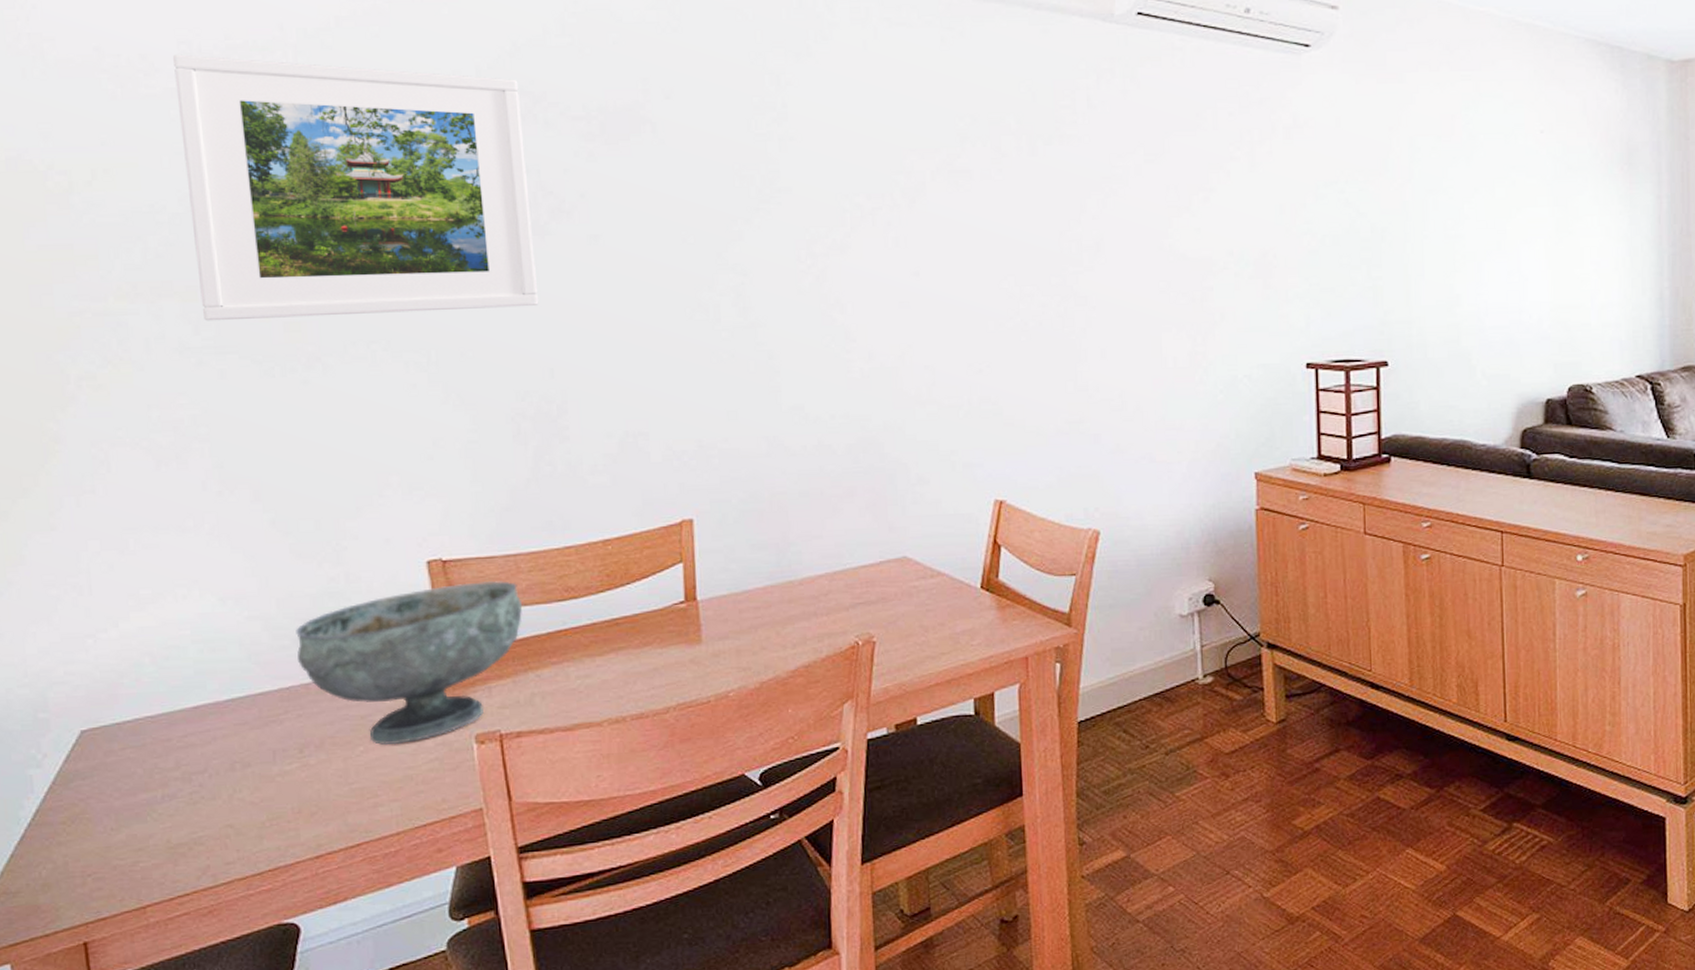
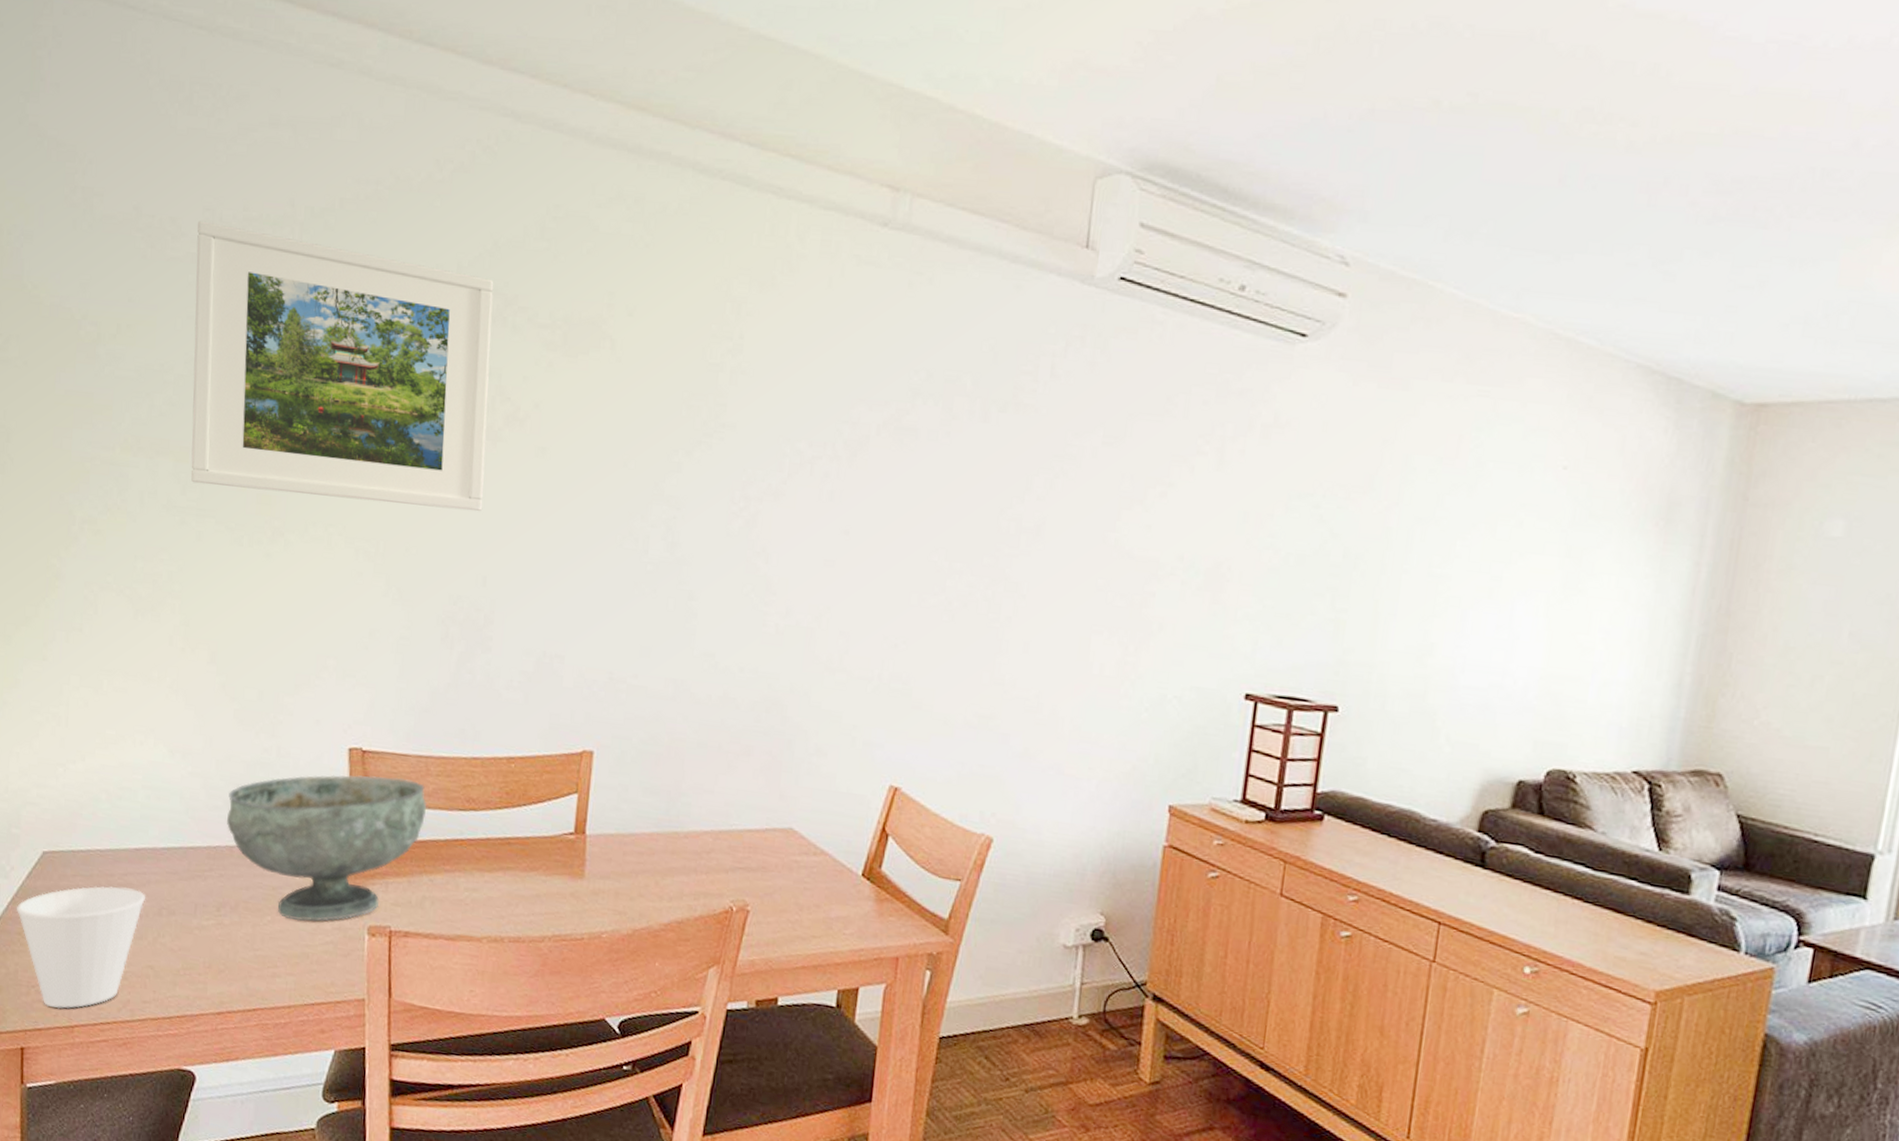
cup: none [55,749,213,893] -> present [16,886,145,1009]

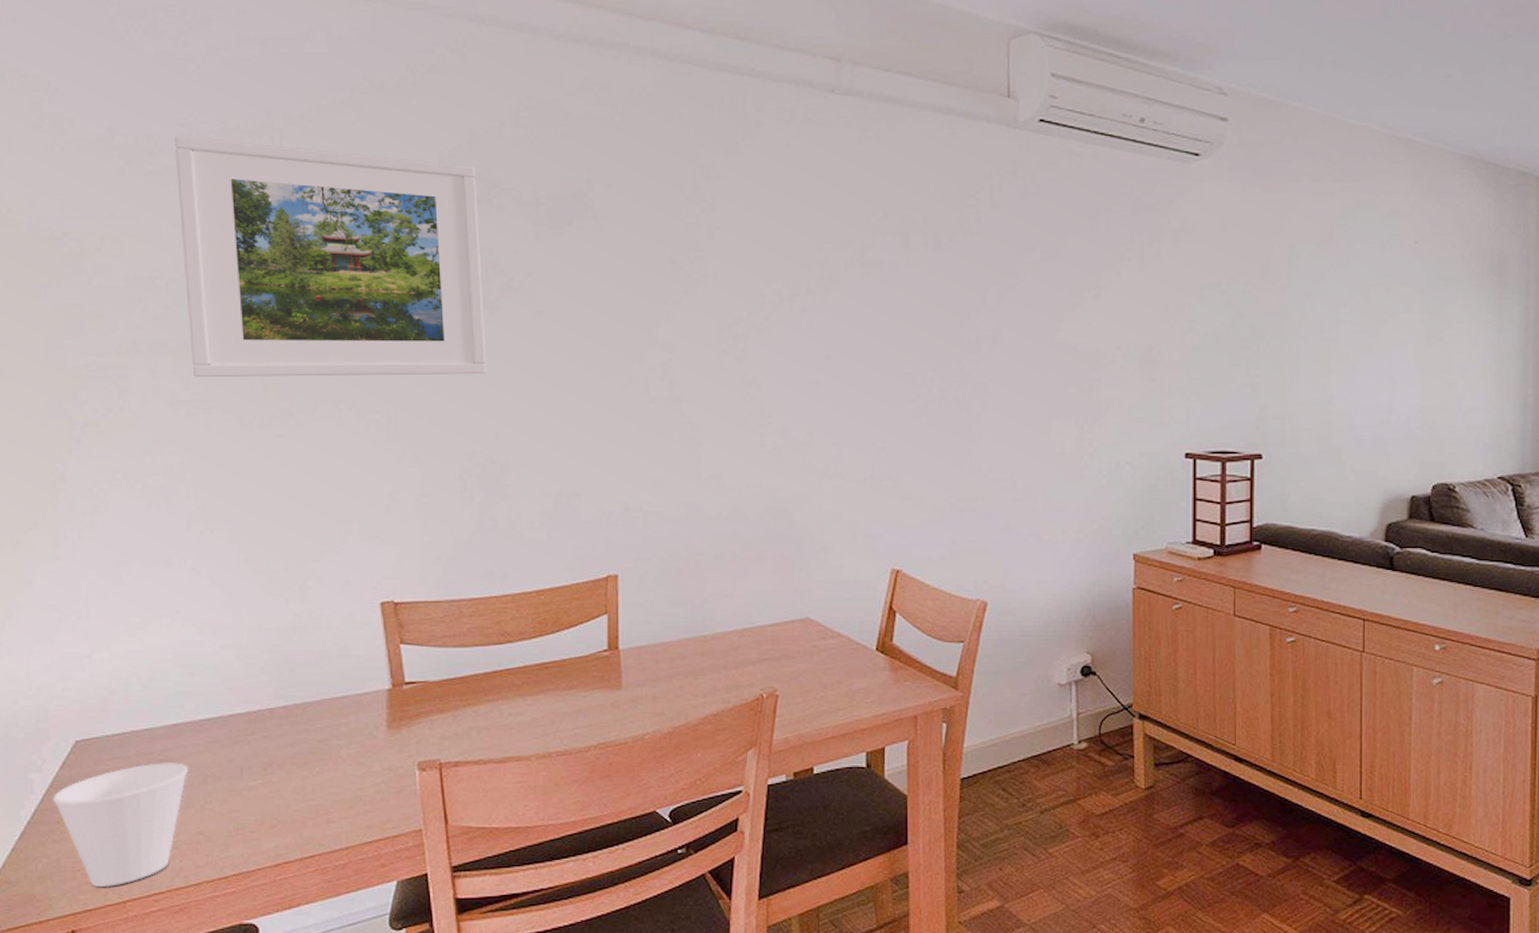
decorative bowl: present [227,774,426,922] -> none [264,623,463,768]

